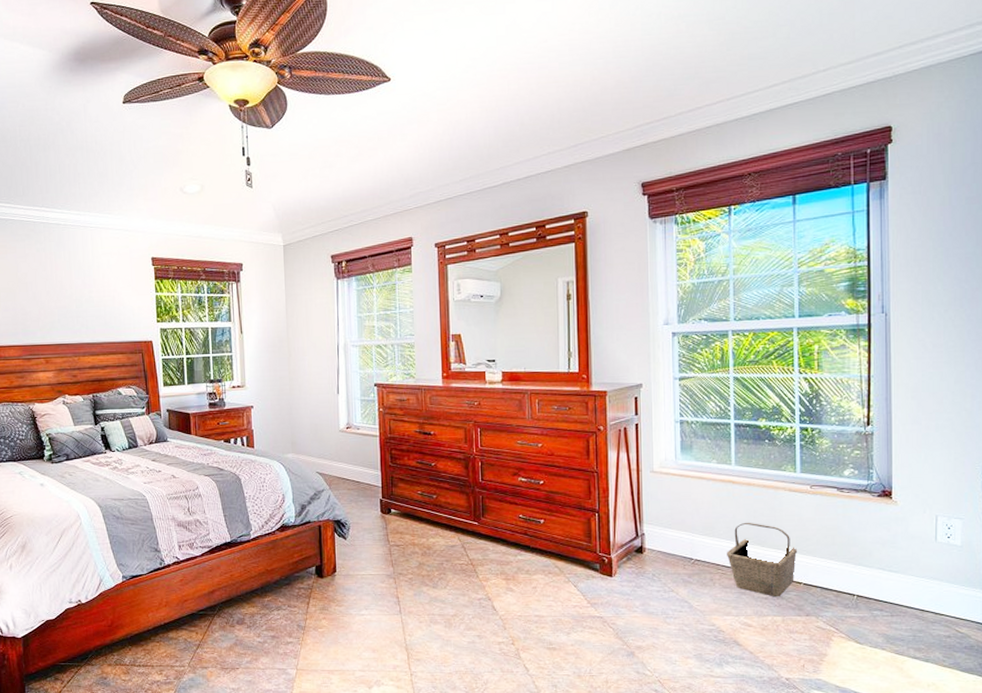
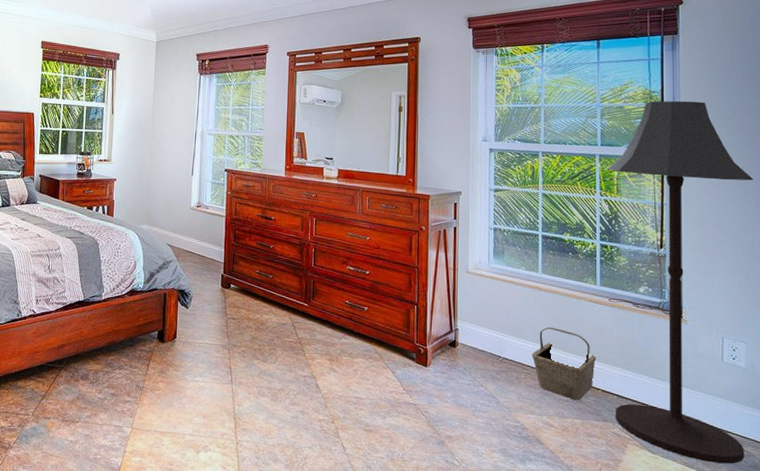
floor lamp: none [807,255,973,648] -> present [607,100,754,464]

